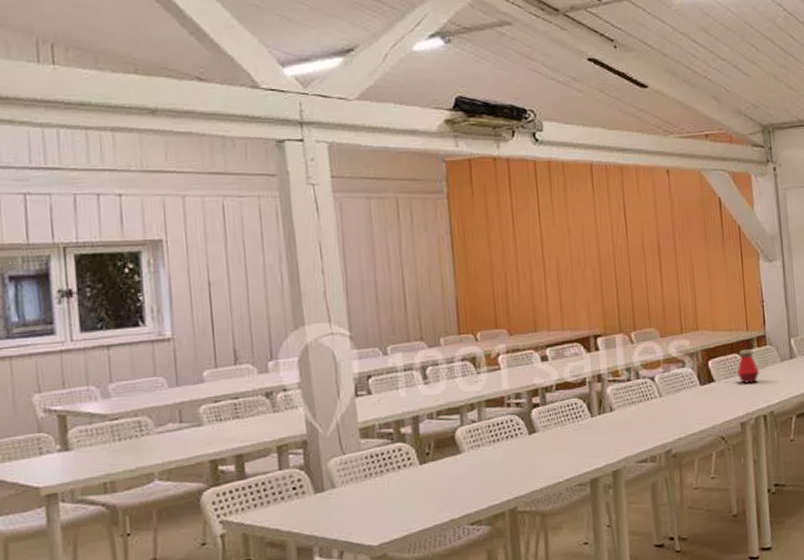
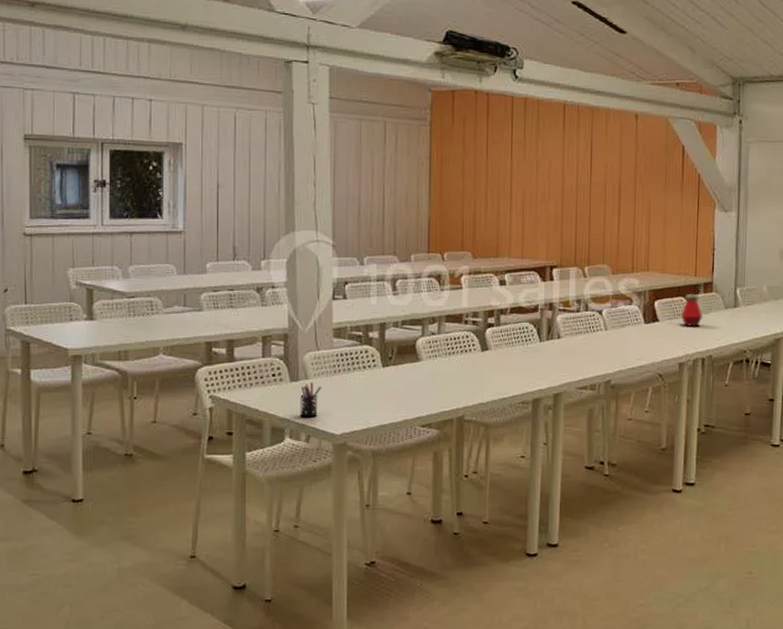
pen holder: none [328,491,353,532] -> present [300,382,322,417]

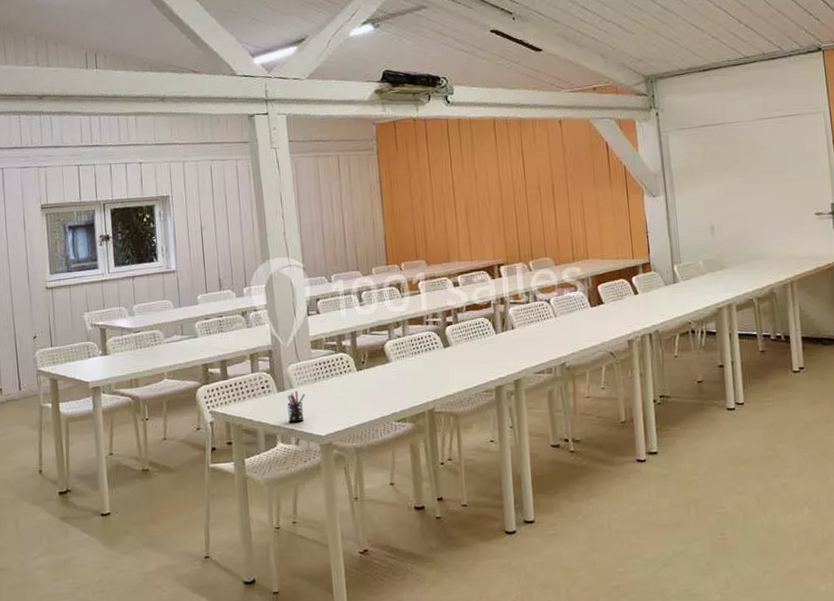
bottle: present [680,294,703,327] -> none [623,275,645,306]

